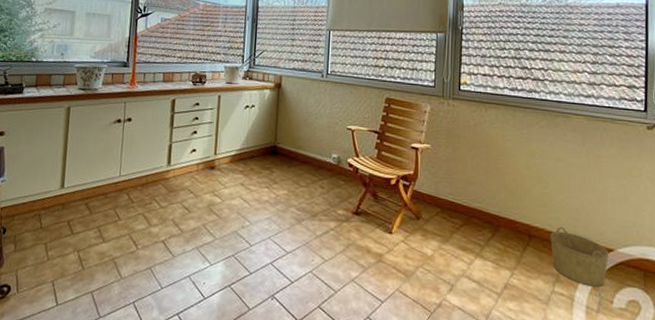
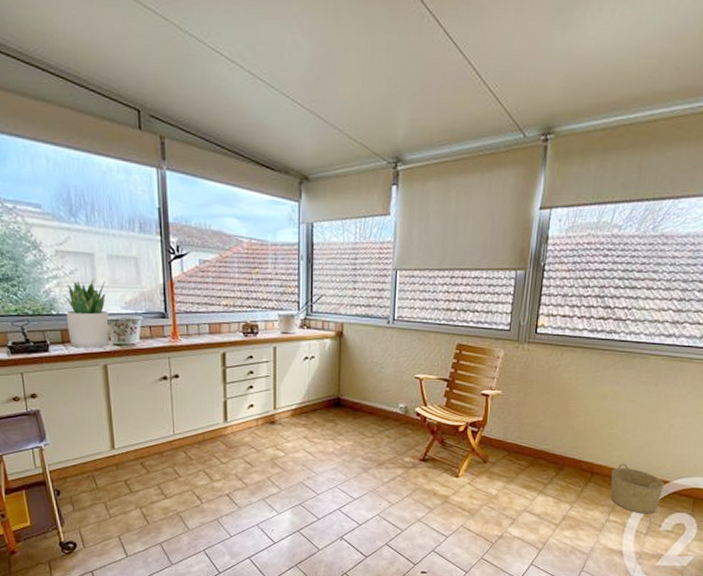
planter: none [42,32,81,92] -> present [63,279,110,348]

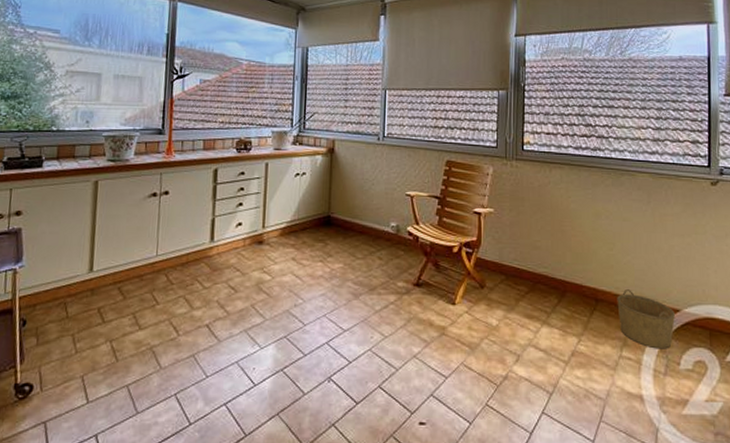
planter: present [63,279,110,348] -> none [65,97,109,164]

